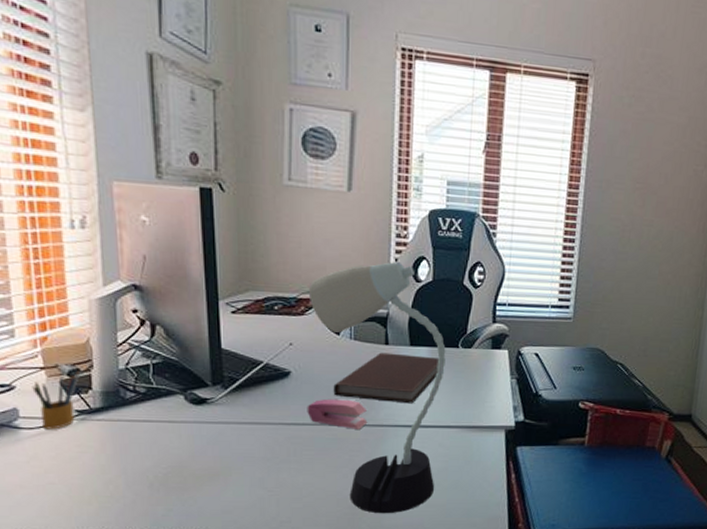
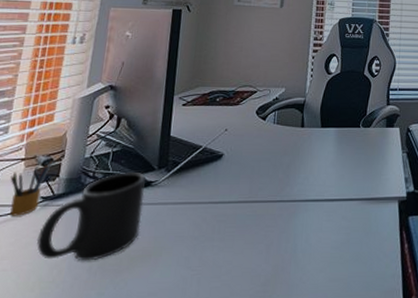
mug: none [81,387,202,478] -> present [36,173,146,261]
stapler: present [307,399,368,429] -> none [233,177,283,205]
desk lamp: present [308,261,446,514] -> none [244,58,350,291]
notebook: present [333,352,440,404] -> none [256,134,345,179]

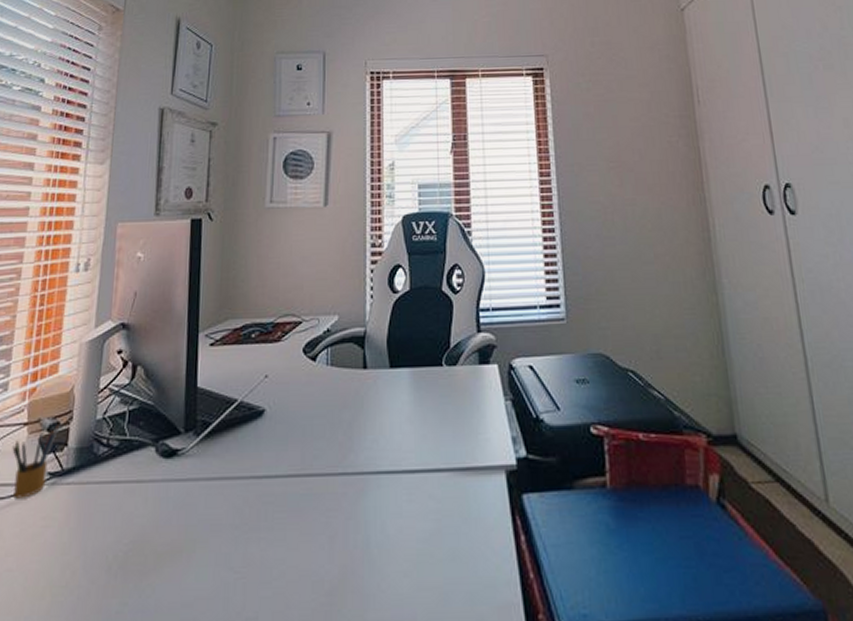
mug: present [36,173,146,261] -> none [45,438,170,559]

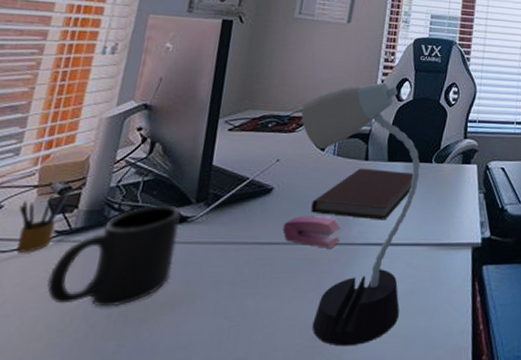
mug: none [45,438,170,559] -> present [47,205,181,307]
stapler: none [280,440,346,480] -> present [282,216,341,249]
desk lamp: none [285,272,429,603] -> present [301,82,421,347]
notebook: none [309,378,423,442] -> present [311,168,414,220]

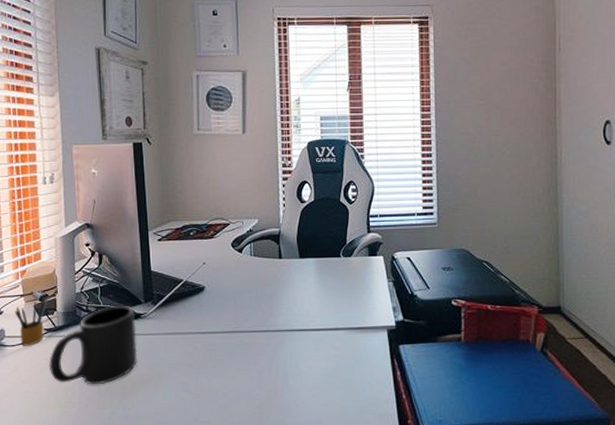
stapler: present [282,216,341,249] -> none [218,308,269,335]
desk lamp: present [301,82,421,347] -> none [215,187,330,413]
notebook: present [311,168,414,220] -> none [239,265,325,310]

